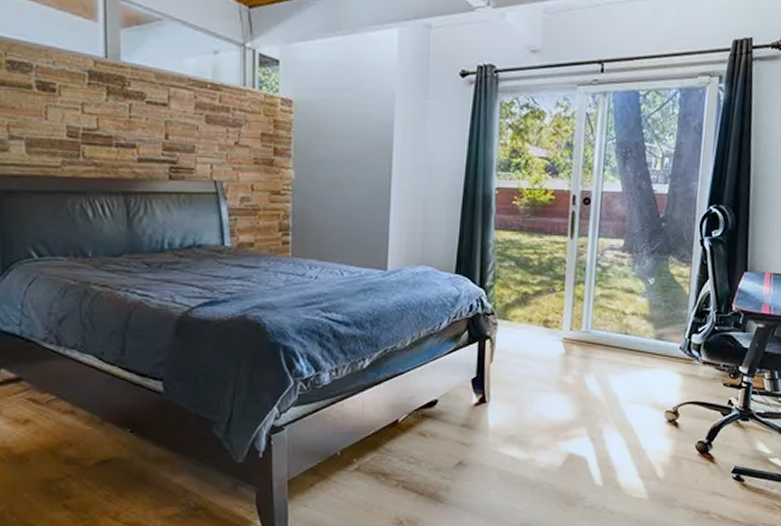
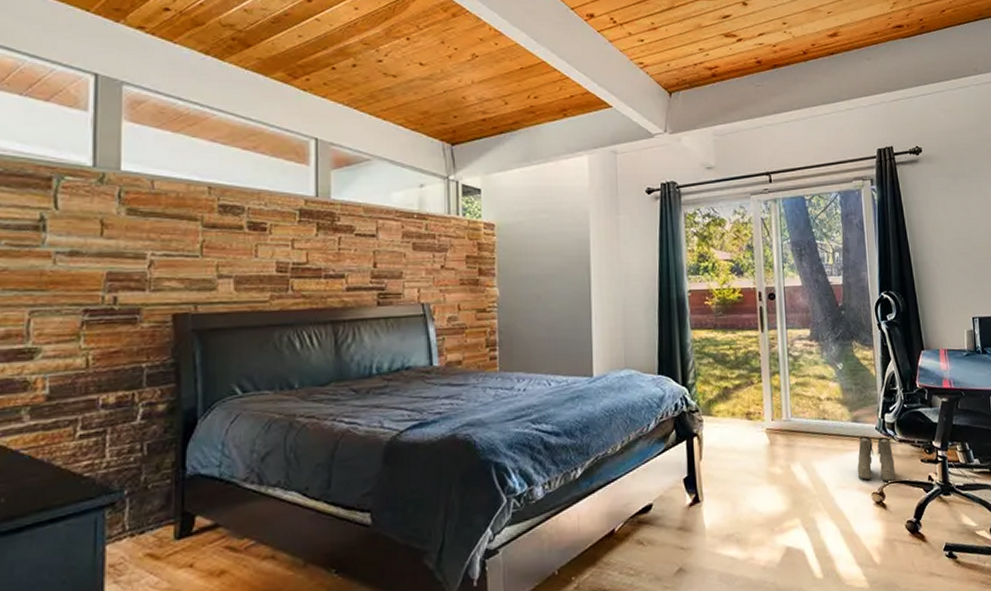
boots: none [653,354,695,403] -> present [857,435,896,482]

